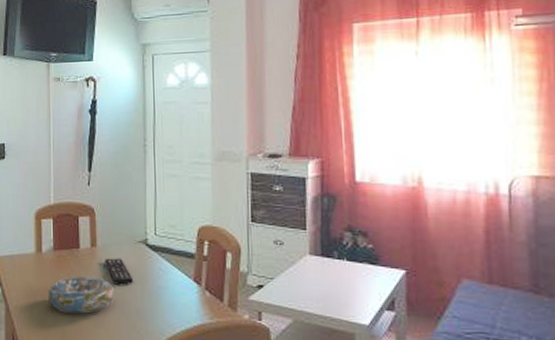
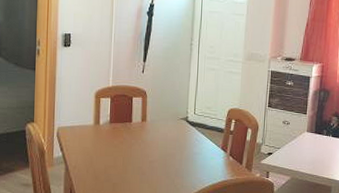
decorative bowl: present [47,276,114,314] -> none [102,144,158,173]
remote control: present [105,258,133,285] -> none [152,130,174,151]

